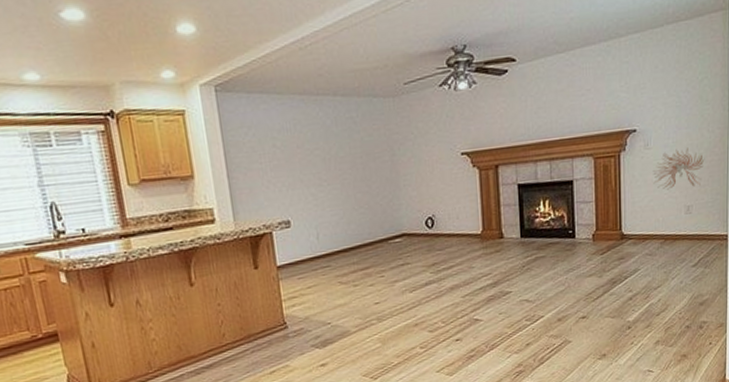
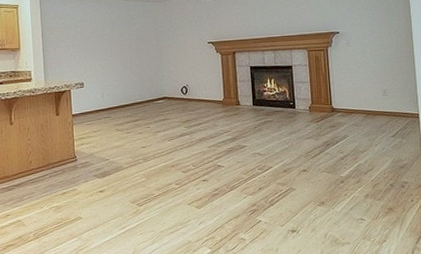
wall sculpture: present [653,148,705,190] -> none [354,47,395,77]

